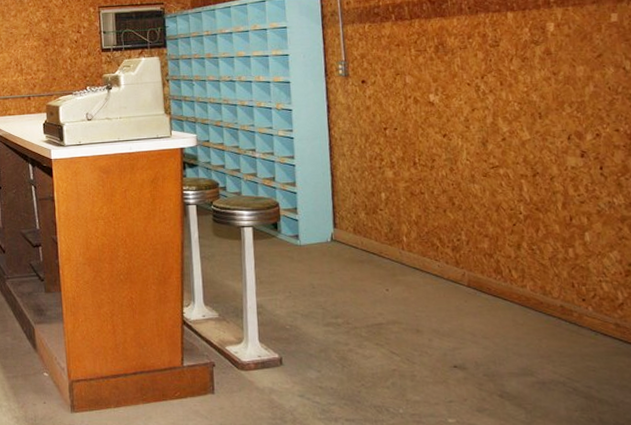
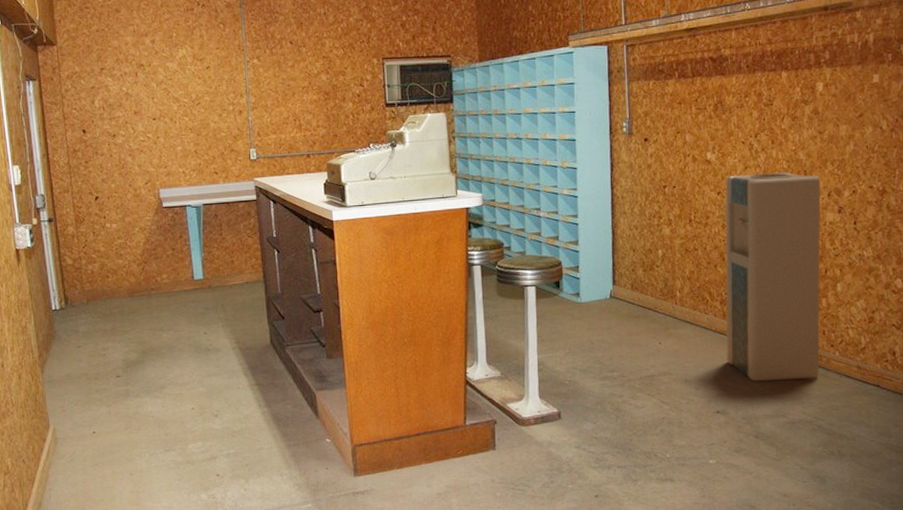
water cooler: none [451,114,571,336] -> present [725,172,821,382]

